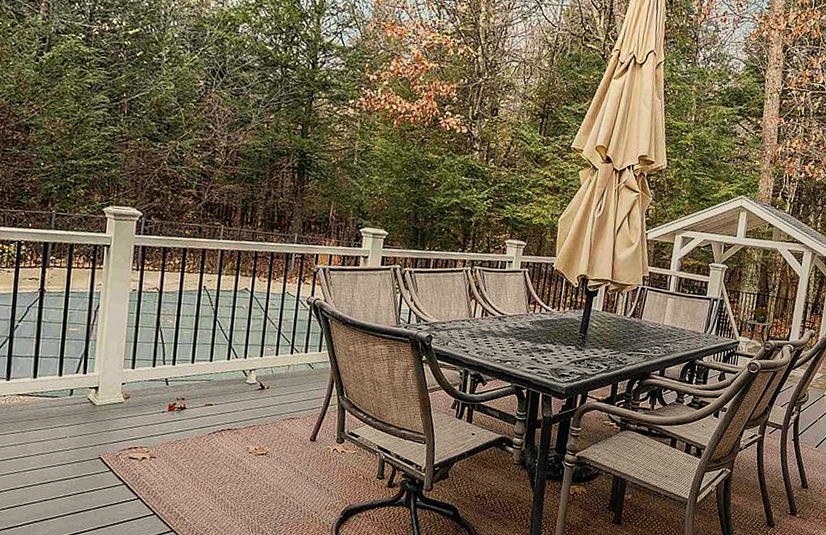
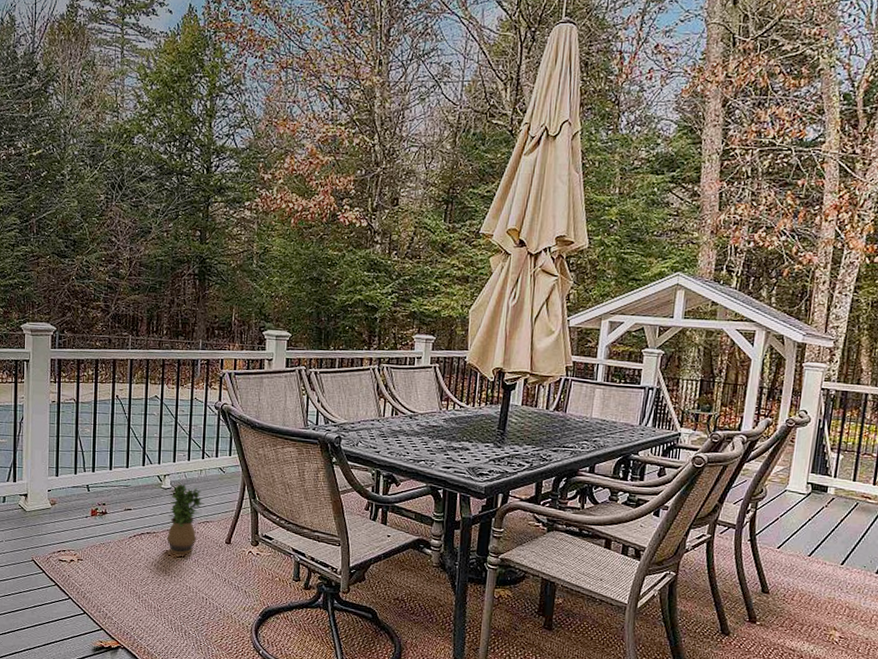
potted plant: none [248,379,291,452] -> present [166,483,204,555]

